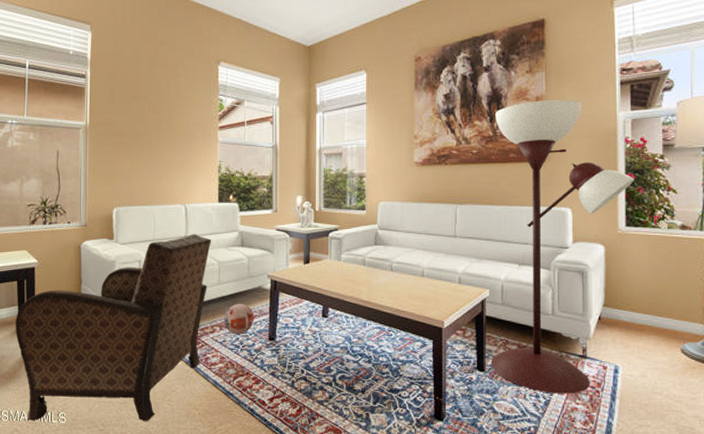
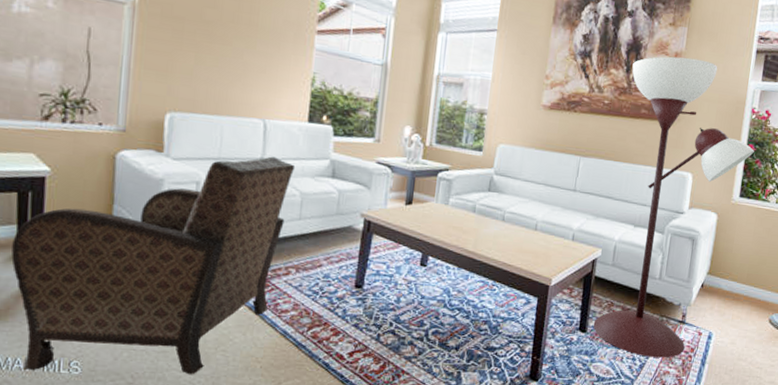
ball: present [224,303,255,335] -> none [302,243,341,280]

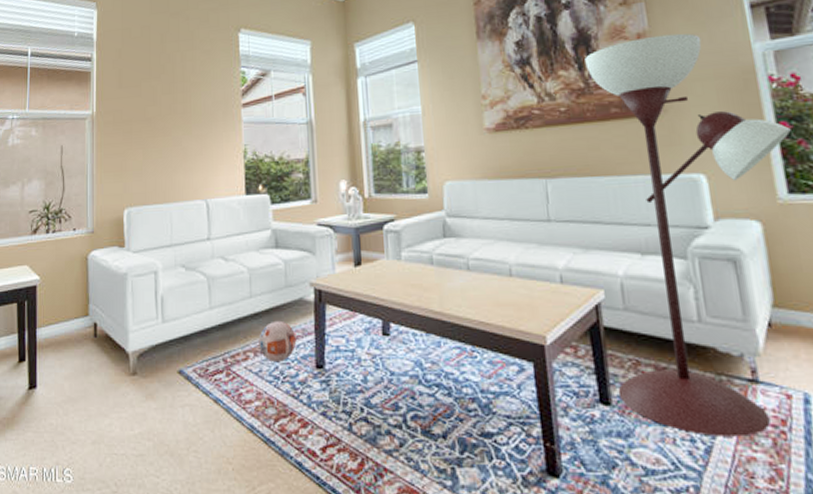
armchair: present [11,156,296,375] -> none [15,235,240,481]
ball: none [302,243,341,280] -> present [258,320,297,363]

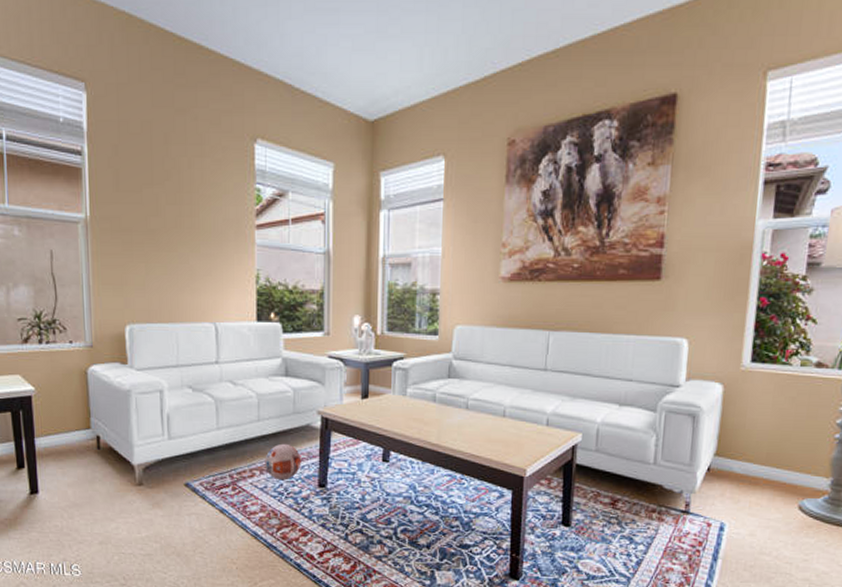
floor lamp: present [584,33,791,437] -> none [578,201,768,553]

